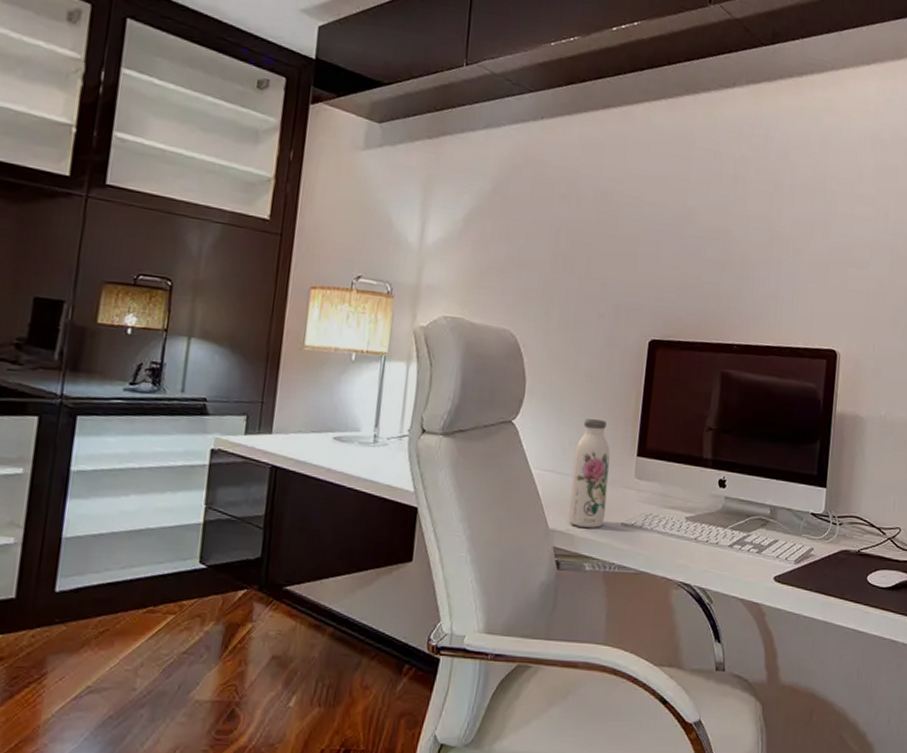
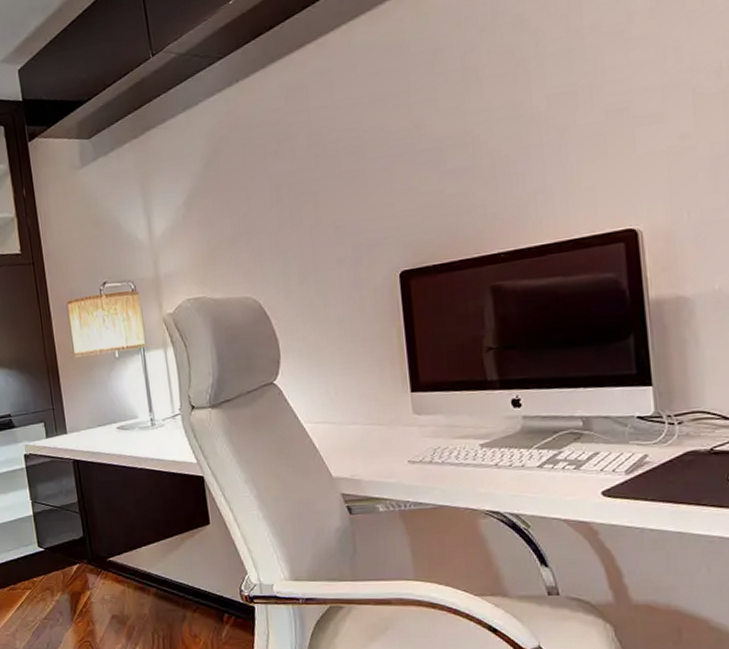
water bottle: present [568,419,610,528] -> none [343,363,389,471]

